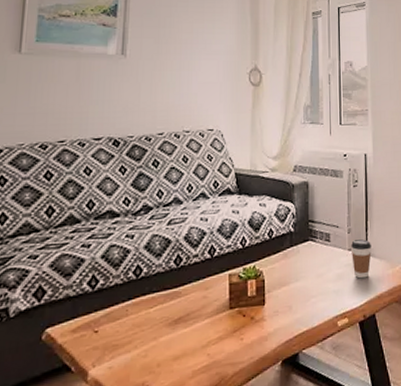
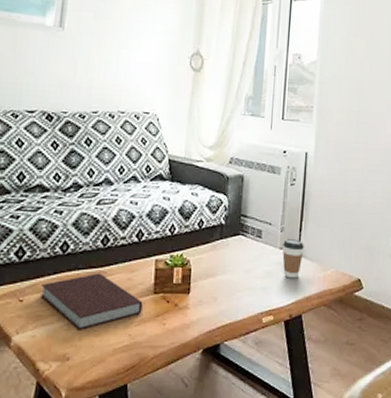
notebook: none [116,294,219,356] -> present [41,273,143,330]

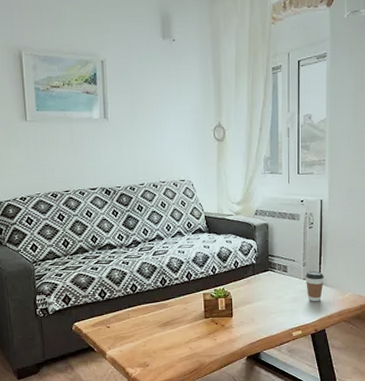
notebook: present [41,273,143,330] -> none [121,305,198,346]

